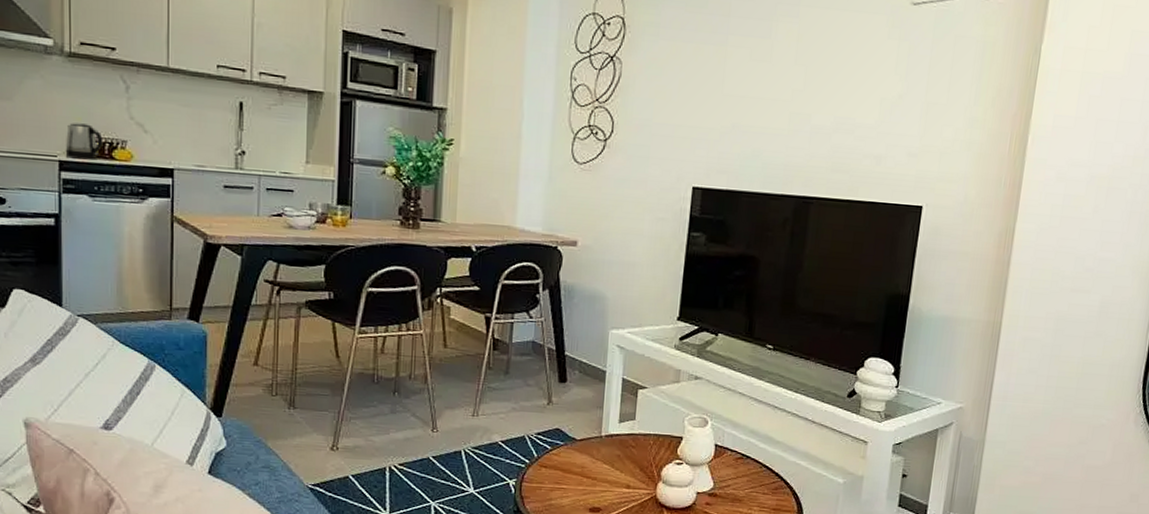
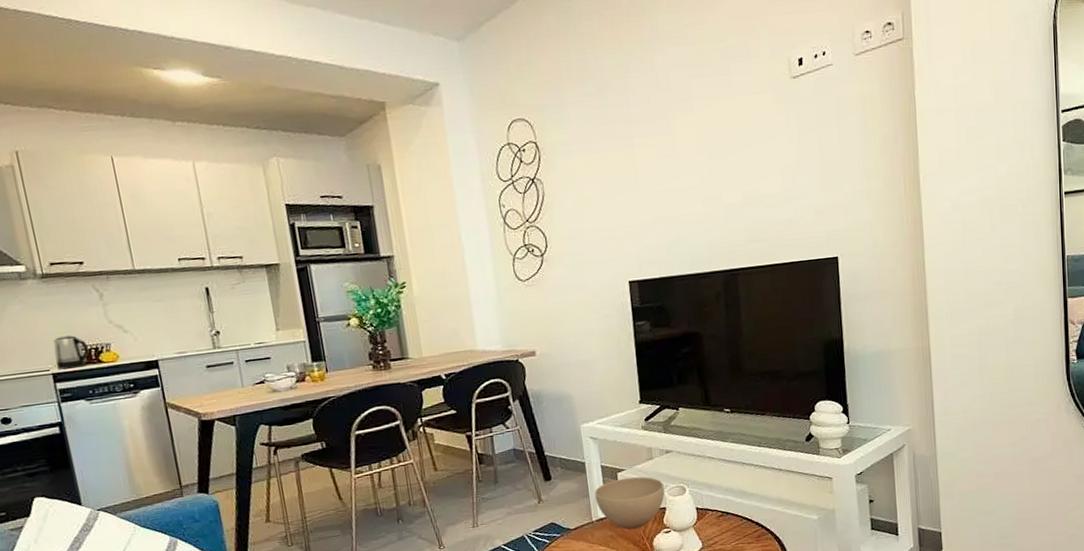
bowl: none [609,396,686,454] -> present [594,476,665,530]

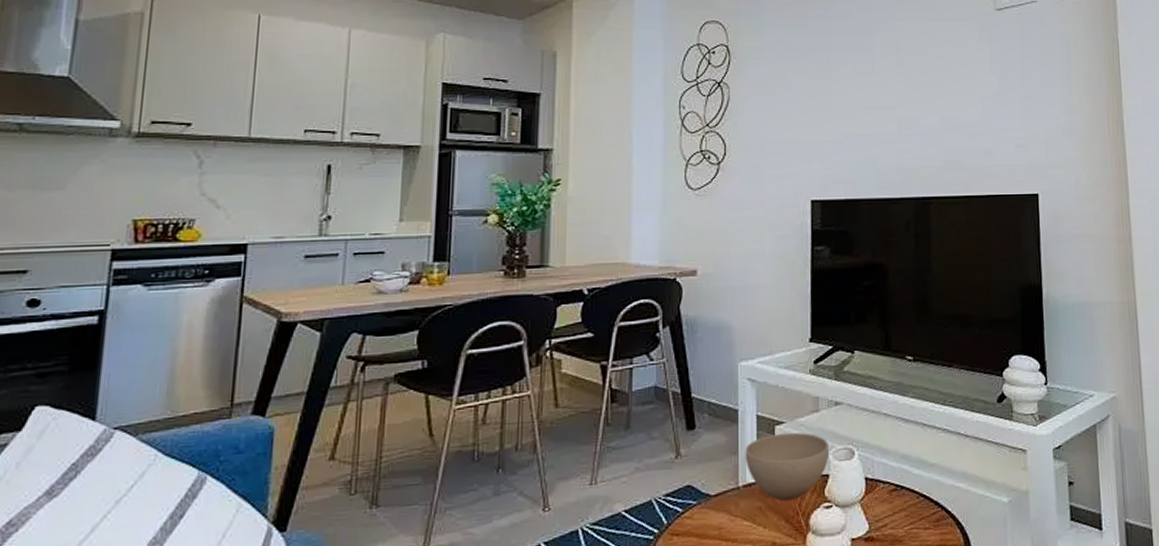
kettle: present [53,335,89,370] -> none [120,206,168,246]

